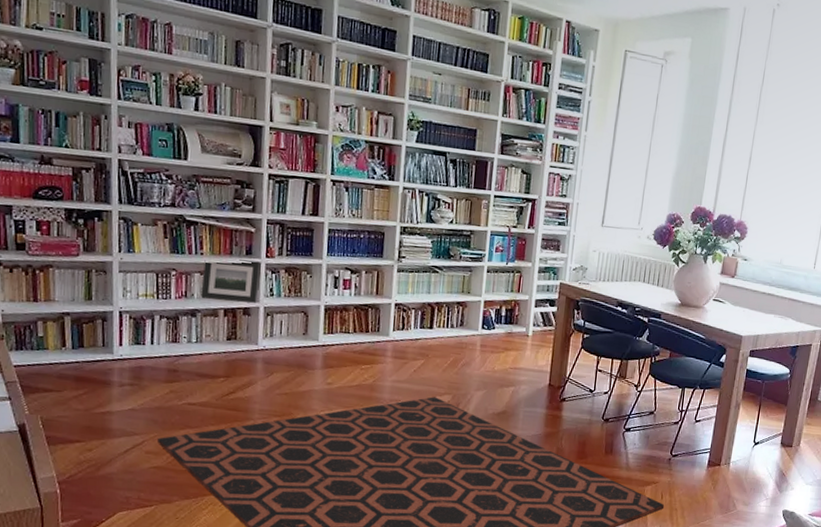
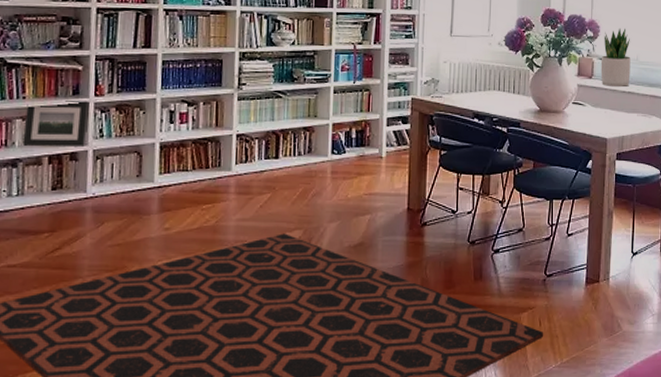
planter: none [743,231,776,289] -> present [601,28,631,88]

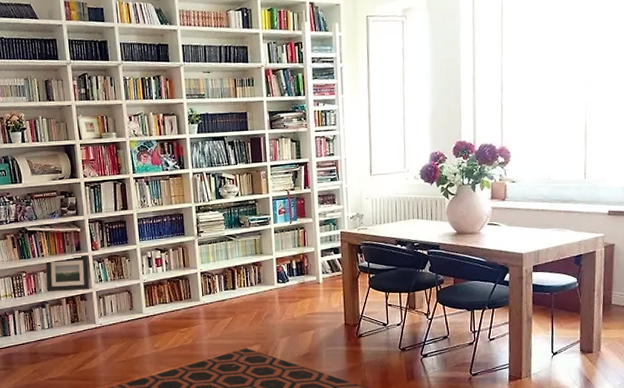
planter: present [601,28,631,88] -> none [513,151,543,207]

